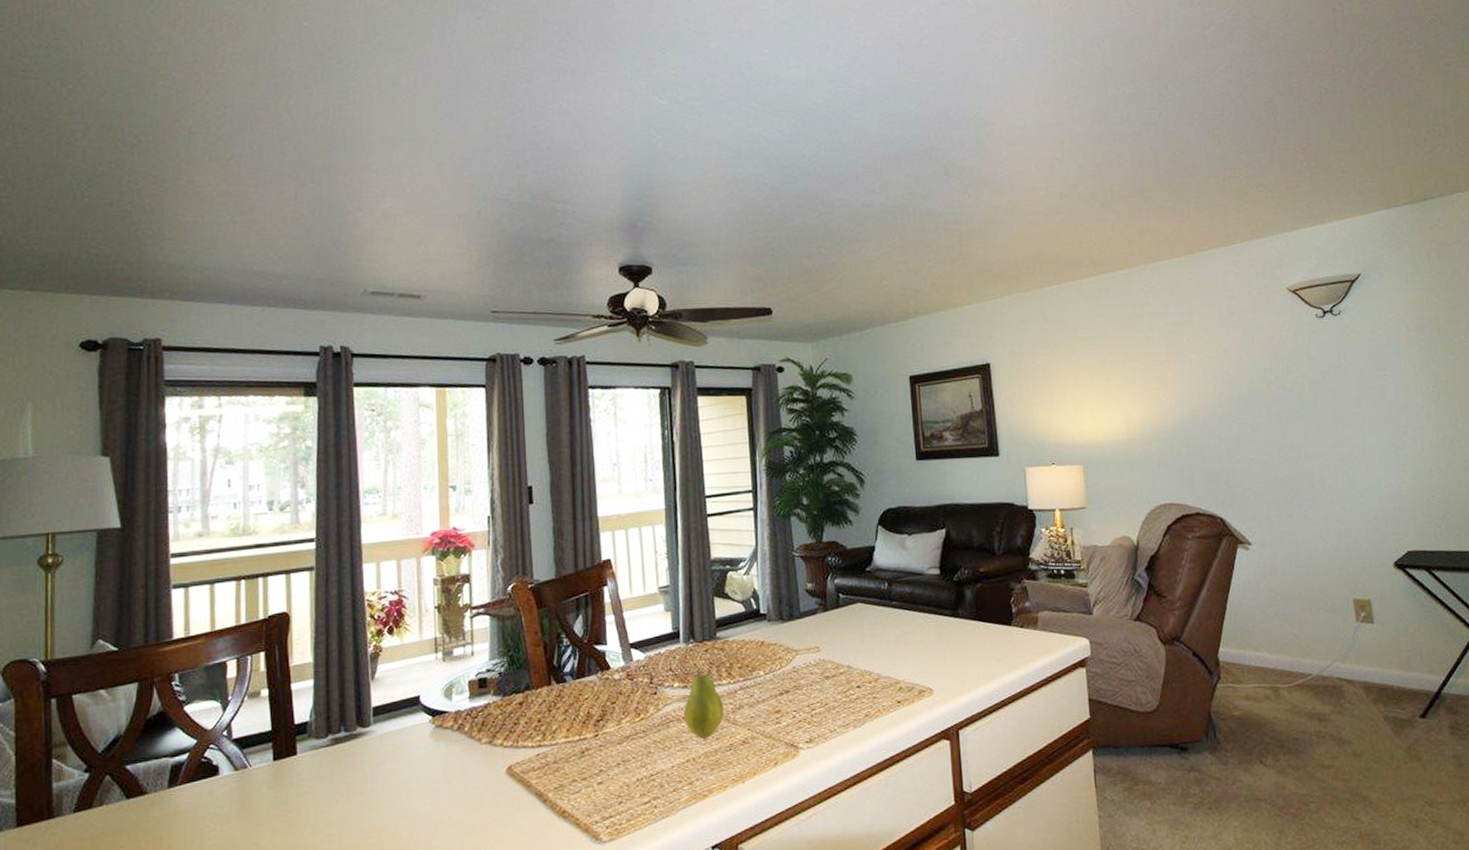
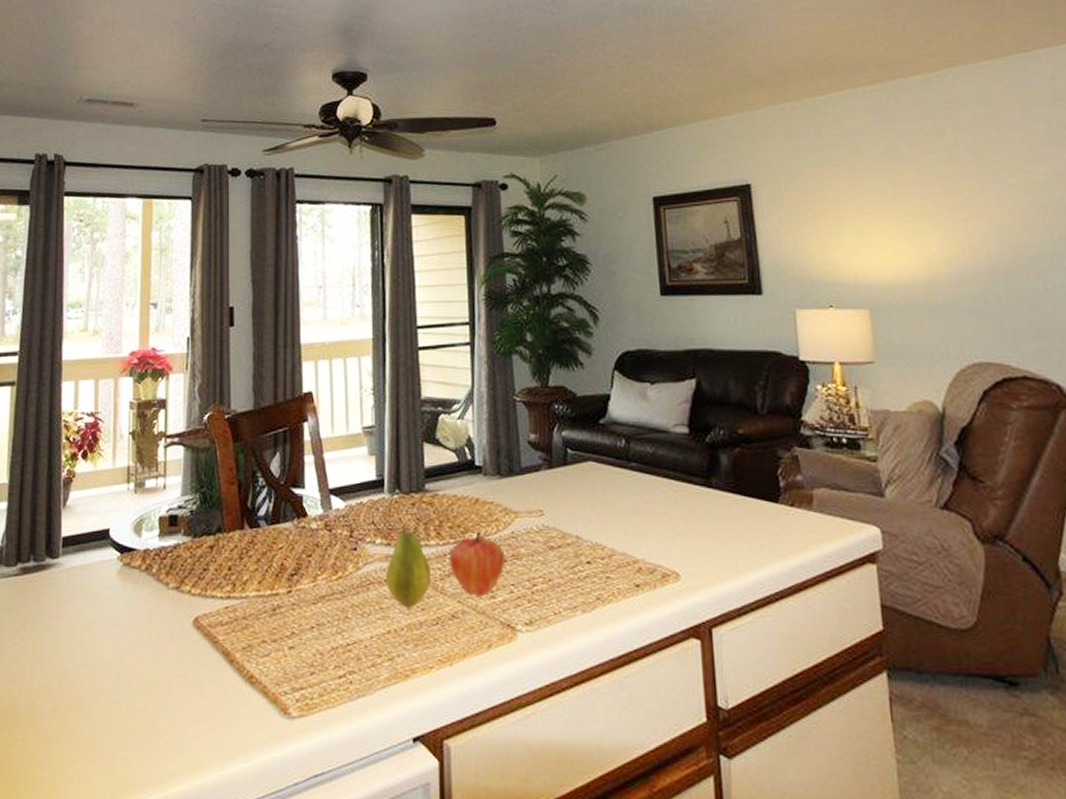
fruit: none [739,668,789,724] -> present [449,530,506,598]

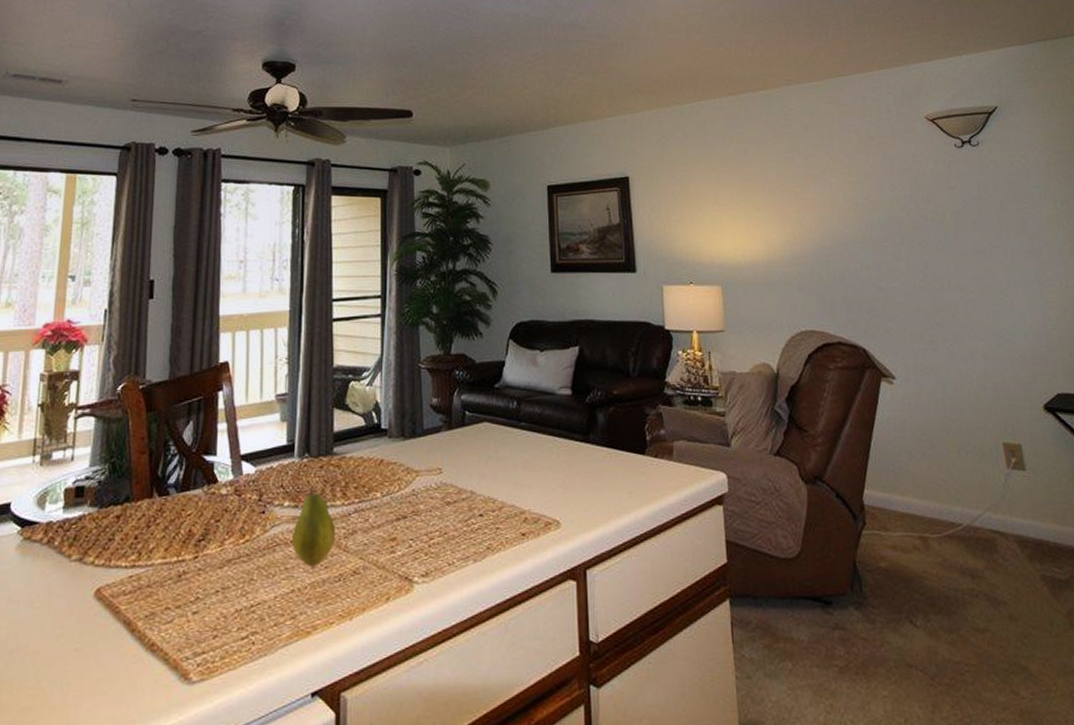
fruit: present [449,530,506,598] -> none [353,489,406,553]

